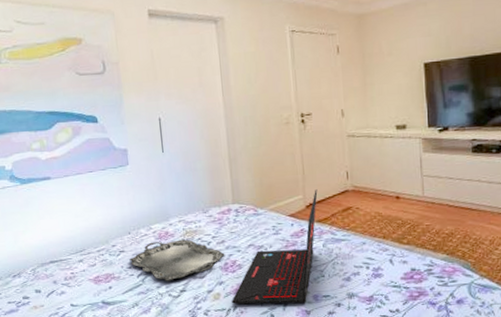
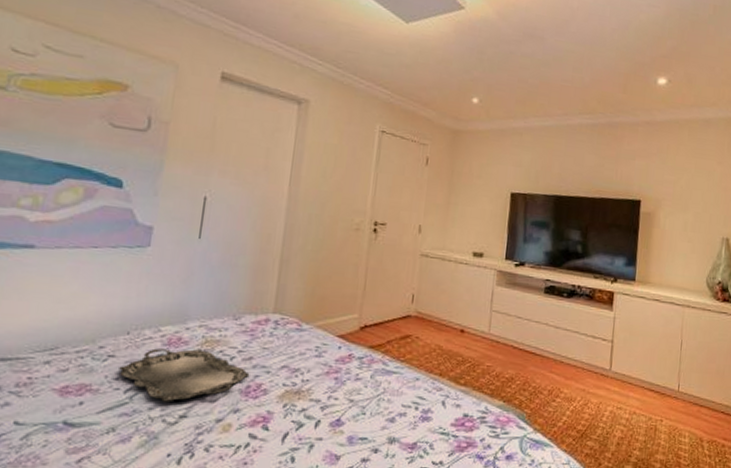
laptop: present [231,189,318,305] -> none [243,310,377,444]

